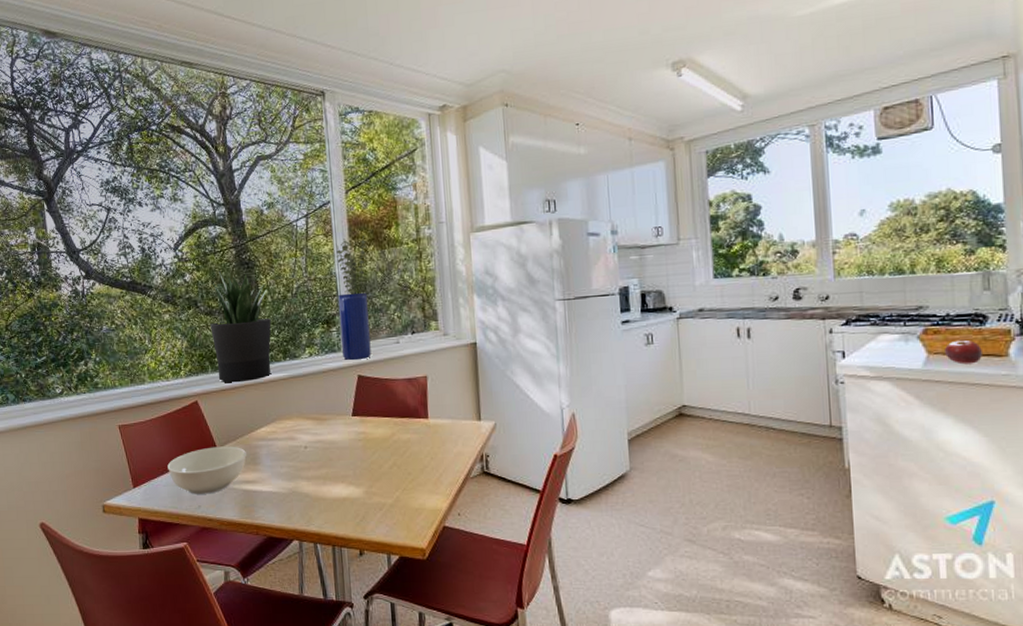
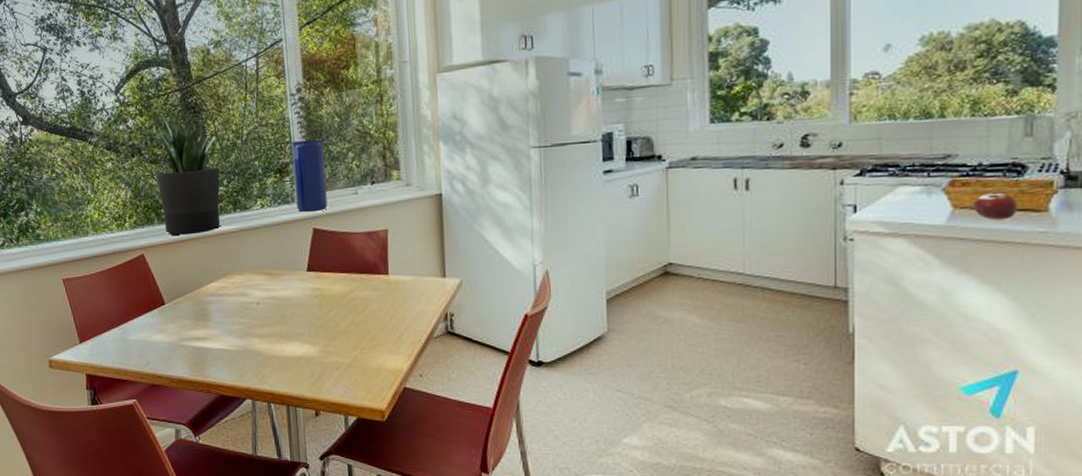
bowl: present [167,446,247,494] -> none [114,301,196,351]

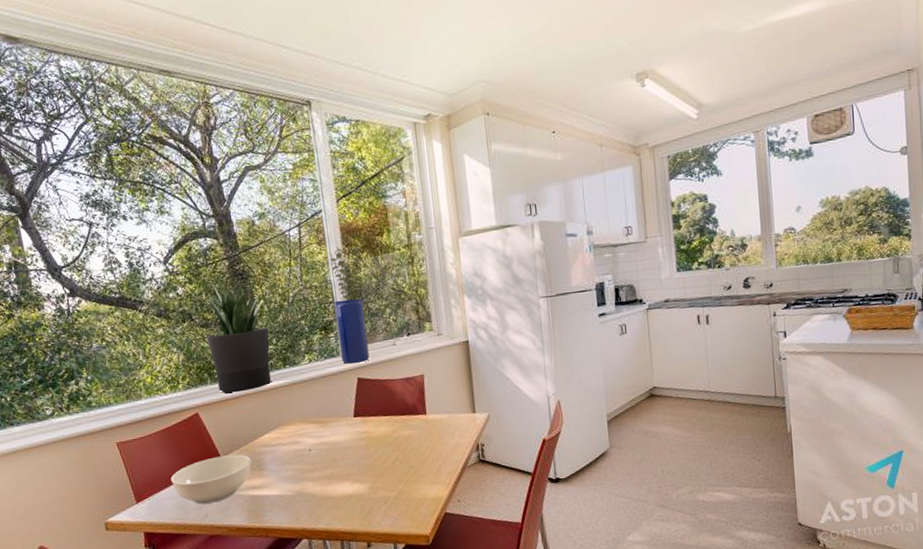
bowl: none [114,301,196,351] -> present [171,454,252,504]
fruit: present [972,192,1017,221] -> none [864,316,893,338]

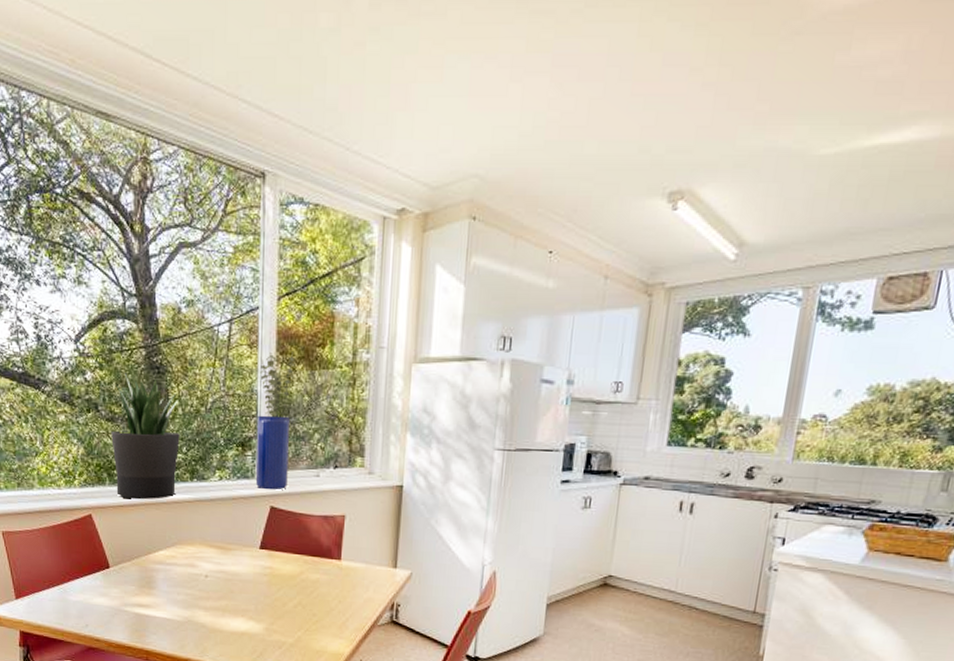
bowl: present [171,454,252,504] -> none [54,565,141,614]

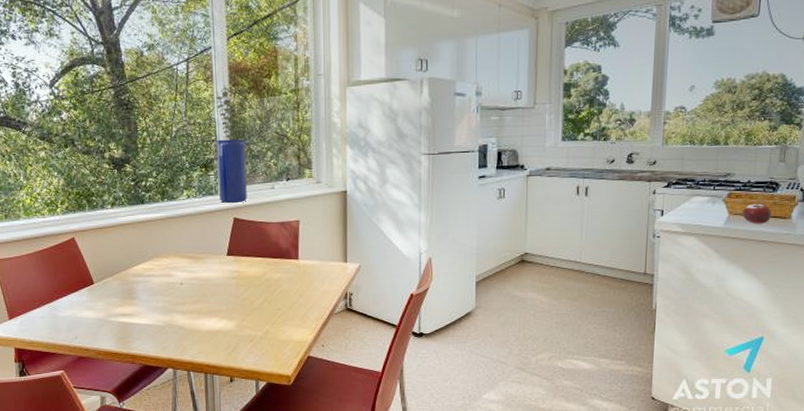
planter: present [111,373,180,500] -> none [88,111,150,222]
fruit: none [884,539,923,566] -> present [742,203,771,224]

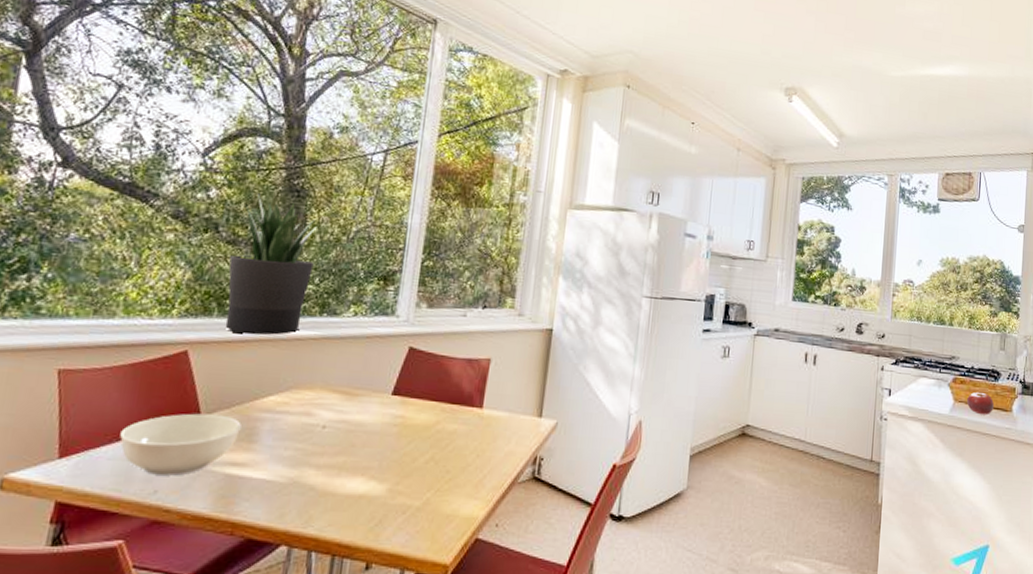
bowl: none [44,281,123,326] -> present [120,413,242,476]
planter: none [88,111,150,222] -> present [225,193,317,336]
vase: present [216,83,247,204] -> none [396,186,452,330]

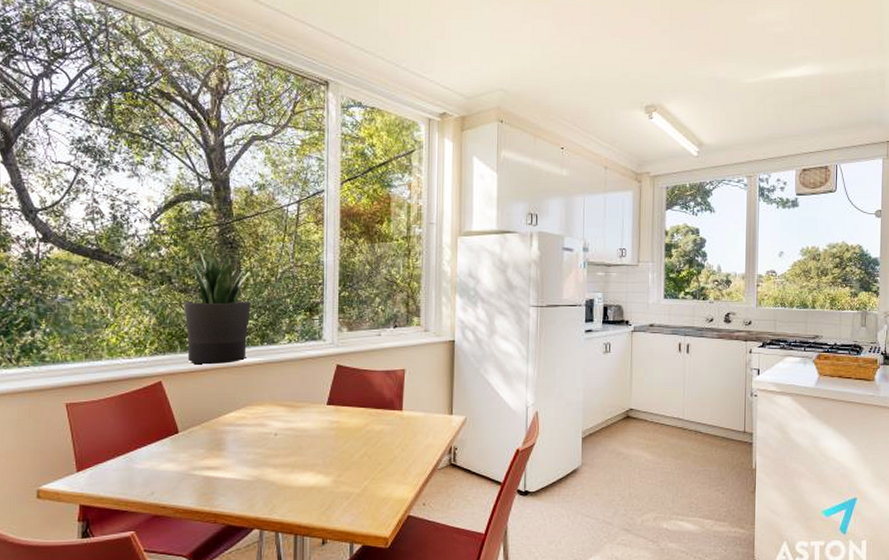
bowl: present [120,413,242,476] -> none [120,430,211,480]
fruit: present [966,392,994,416] -> none [830,365,857,386]

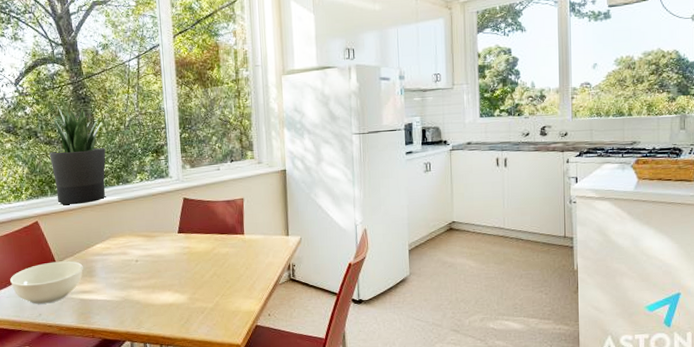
bowl: none [120,430,211,480] -> present [10,261,83,304]

